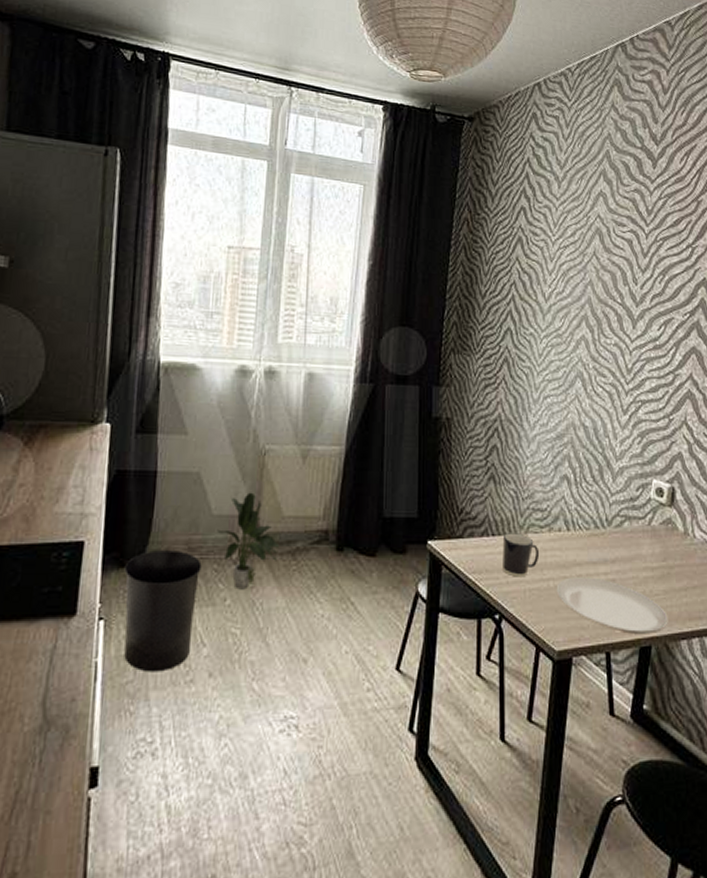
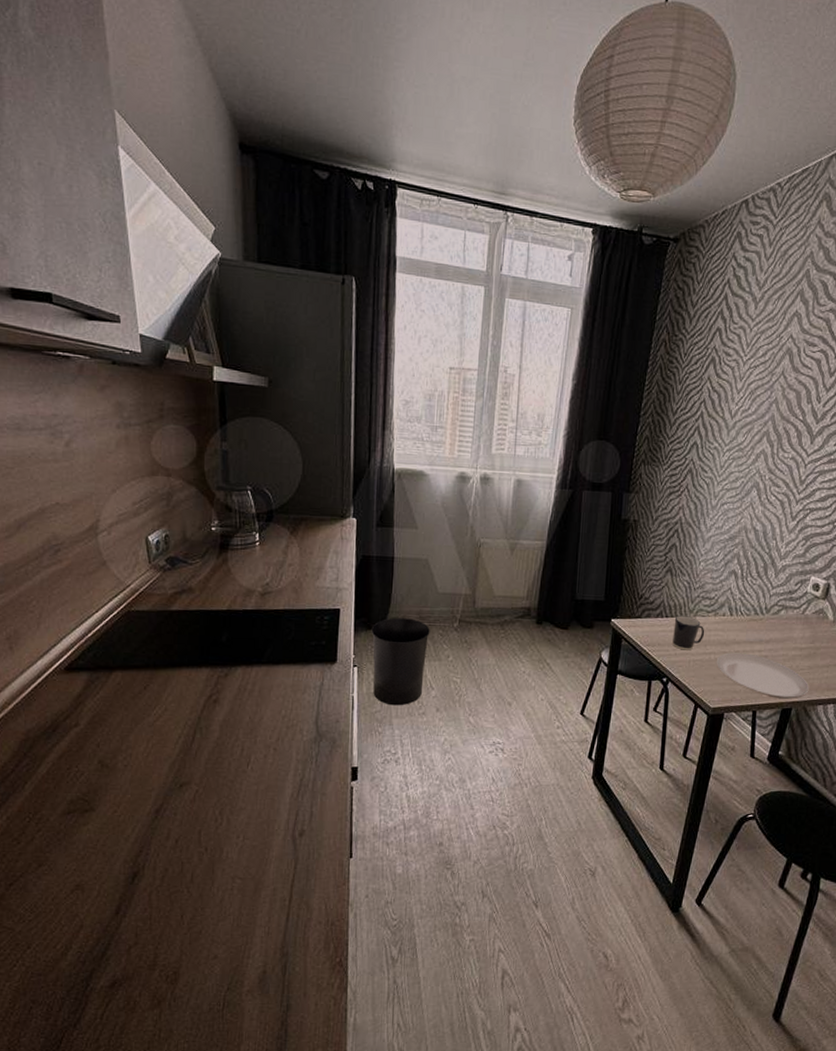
potted plant: present [217,492,279,590] -> none [442,576,491,650]

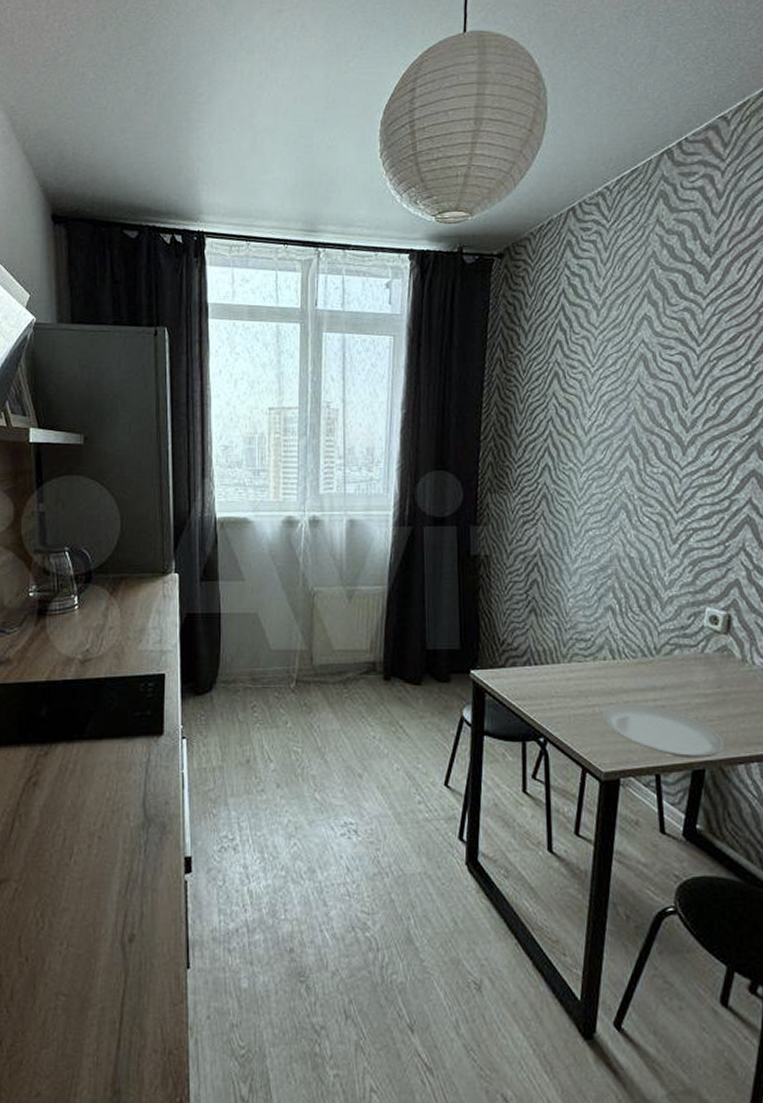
waste bin: present [371,618,430,706] -> none [199,681,264,783]
mug: present [672,615,705,651] -> none [545,662,584,703]

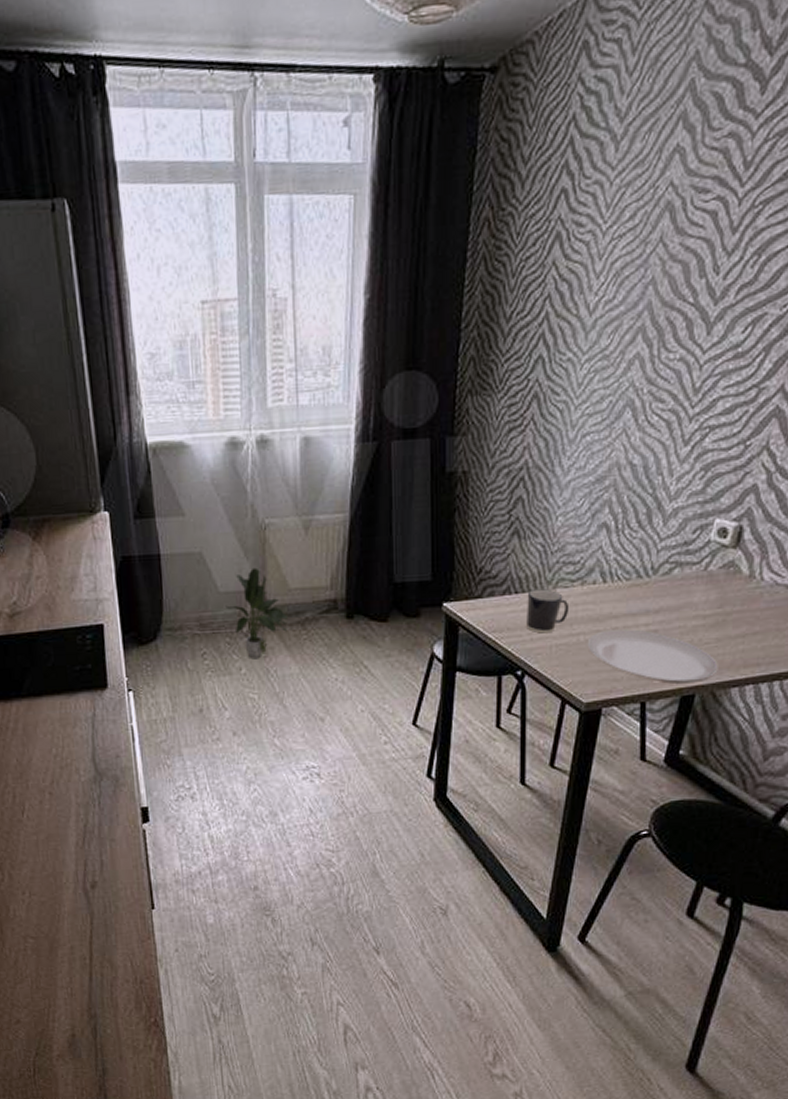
potted plant: none [275,629,331,714] -> present [225,567,288,660]
mug: none [545,662,584,703] -> present [526,589,570,634]

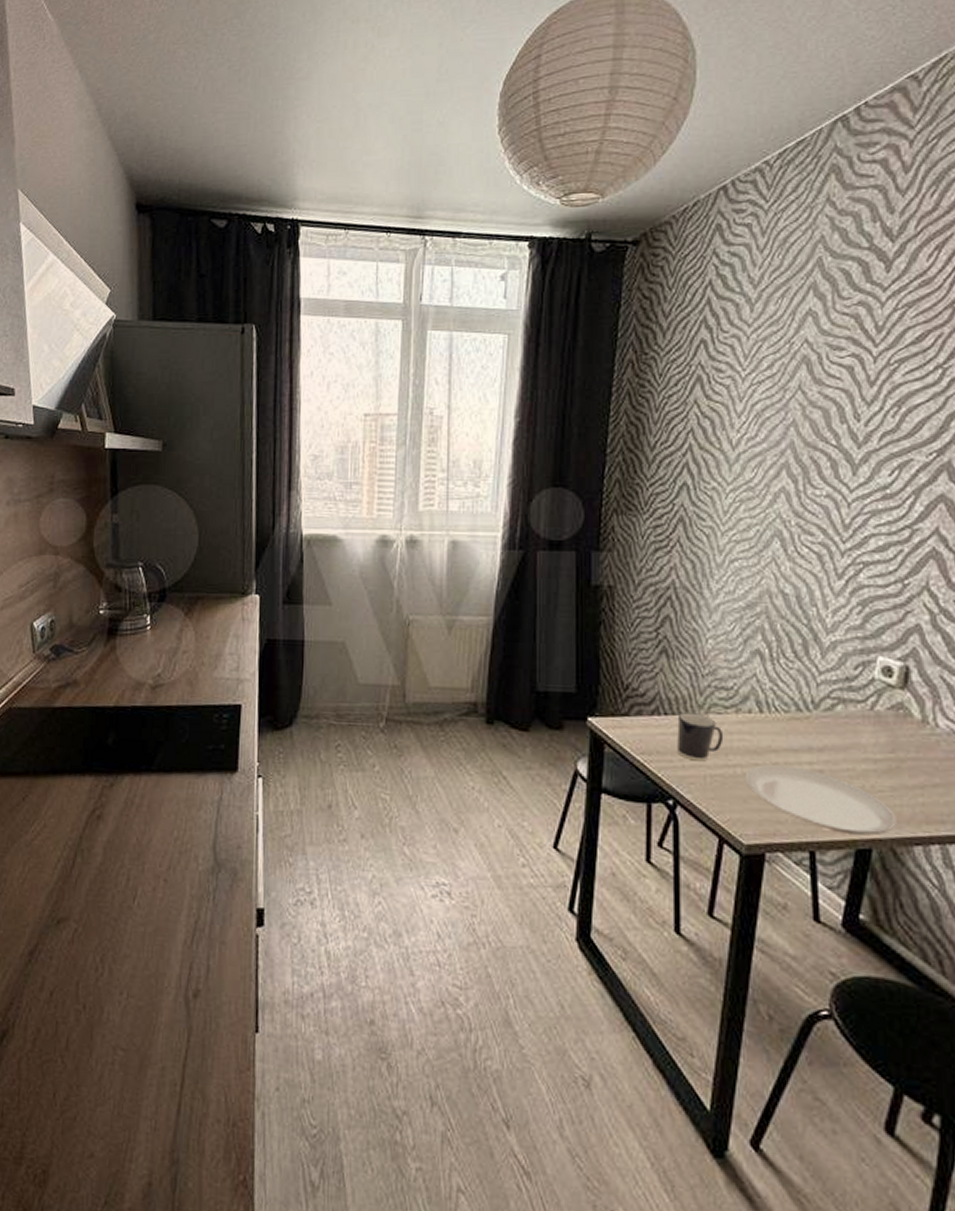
potted plant: present [225,567,288,660] -> none [363,662,426,757]

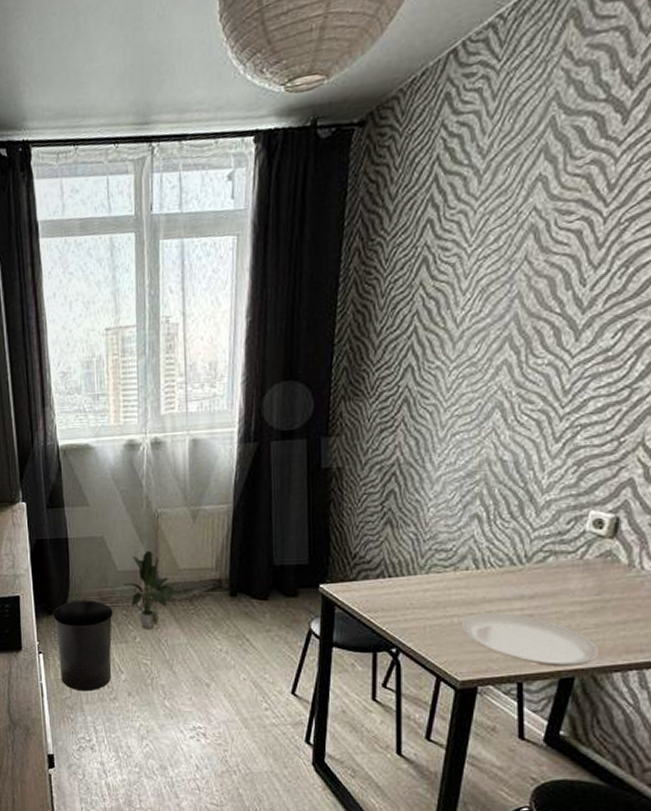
waste bin: none [278,715,350,829] -> present [52,600,113,692]
potted plant: none [363,662,426,757] -> present [123,550,177,630]
mug: present [677,712,724,761] -> none [400,574,443,615]

